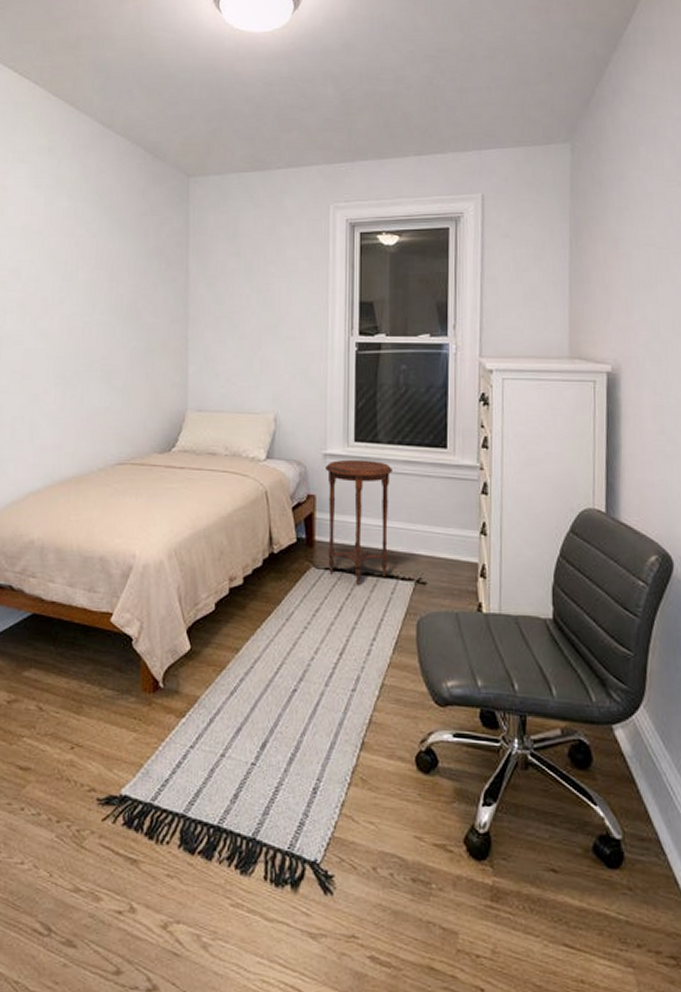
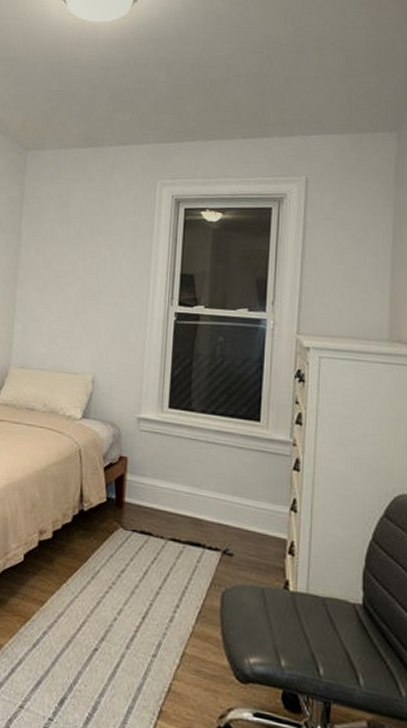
side table: present [326,459,392,585] -> none [136,425,205,550]

